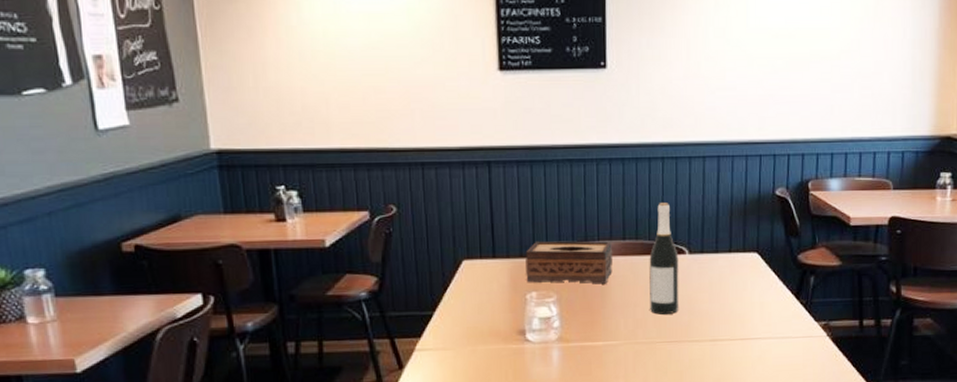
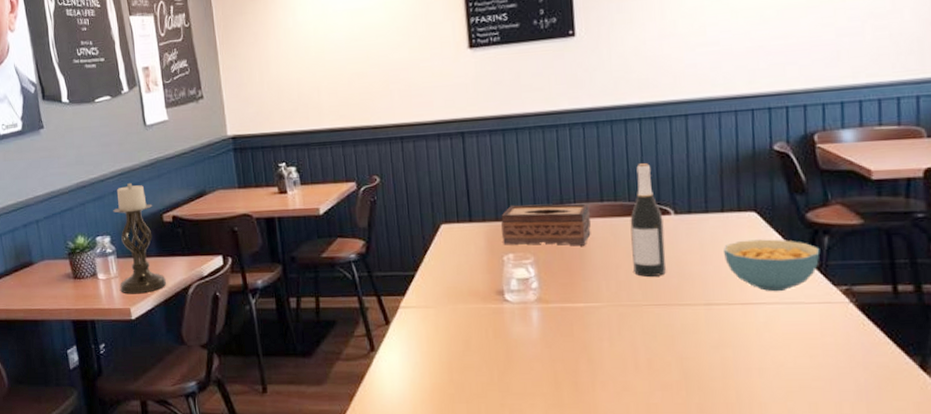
candle holder: none [49,203,127,342] -> present [113,183,167,294]
cereal bowl: none [729,278,807,328] -> present [724,239,820,292]

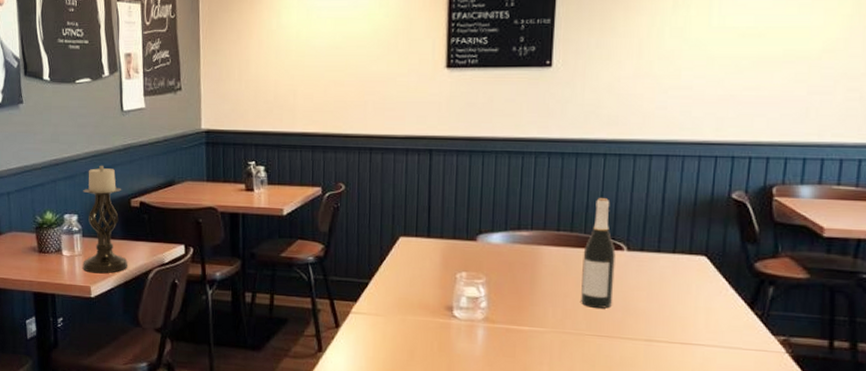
tissue box: present [501,203,591,246] -> none [457,225,545,272]
cereal bowl: present [724,239,820,292] -> none [670,282,764,336]

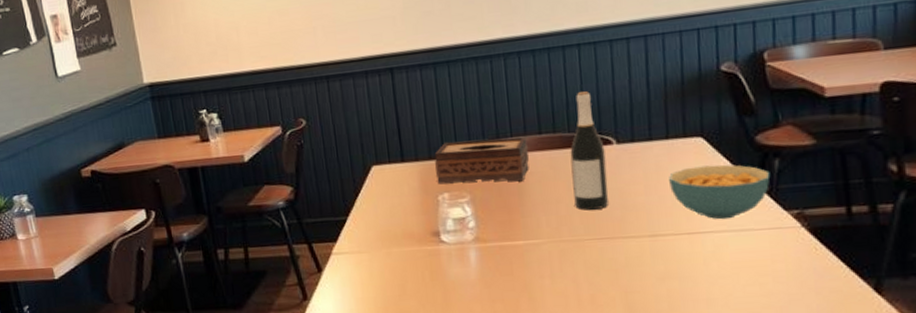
candle holder: present [83,166,128,274] -> none [29,139,89,254]
tissue box: none [457,225,545,272] -> present [434,136,529,185]
cereal bowl: none [670,282,764,336] -> present [669,164,771,220]

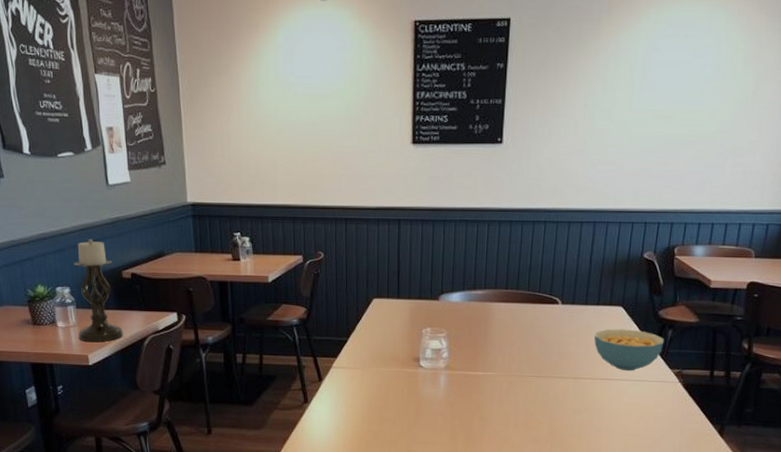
candle holder: none [29,139,89,254] -> present [73,239,124,343]
tissue box: present [434,136,529,185] -> none [423,286,496,325]
wine bottle: present [570,91,609,210] -> none [524,260,552,354]

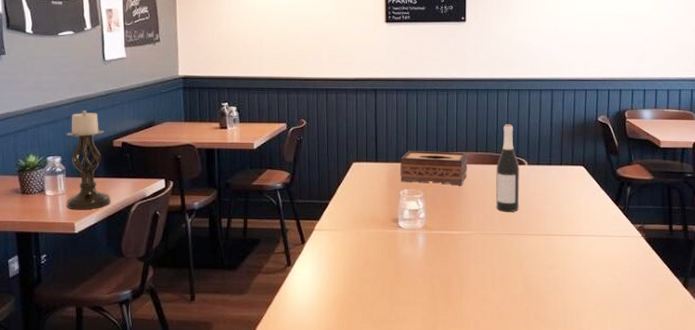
tissue box: none [423,286,496,325] -> present [400,150,467,186]
wine bottle: none [524,260,552,354] -> present [496,124,520,212]
cereal bowl: present [594,329,665,371] -> none [560,187,624,227]

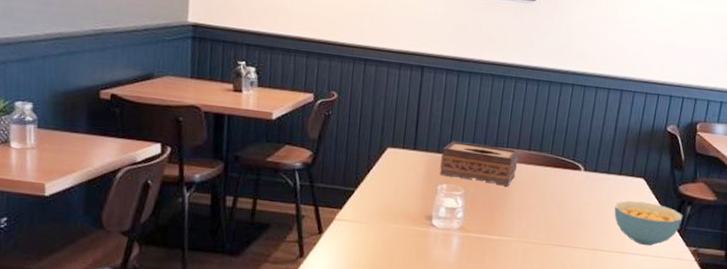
candle holder: present [66,111,112,210] -> none [36,50,93,170]
wine bottle: present [496,124,520,212] -> none [543,123,575,221]
cereal bowl: none [560,187,624,227] -> present [614,200,683,246]

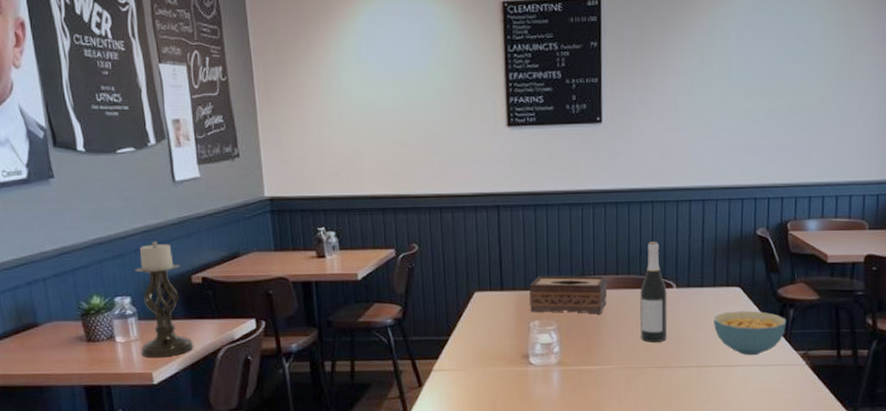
candle holder: none [36,50,93,170] -> present [135,242,194,358]
wine bottle: none [543,123,575,221] -> present [640,242,668,342]

